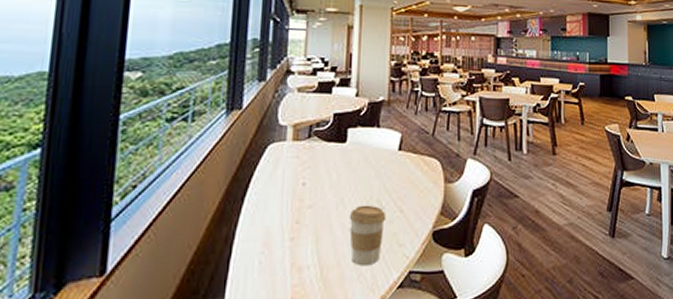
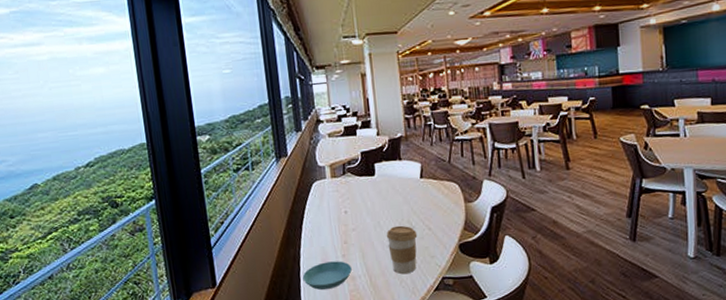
saucer: none [232,245,300,283] -> present [302,261,352,290]

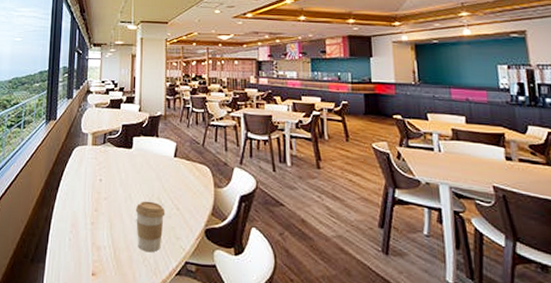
saucer: present [302,261,352,290] -> none [50,227,98,256]

